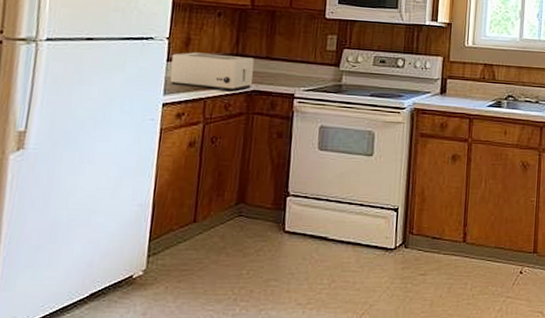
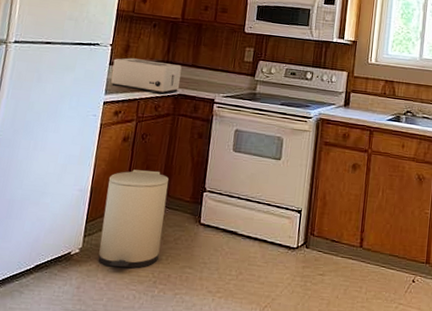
pedal bin: none [166,177,246,288] -> present [98,169,169,269]

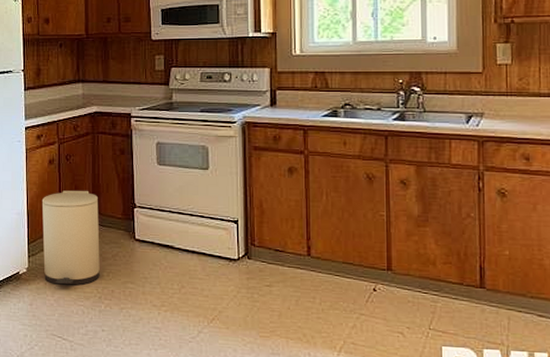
toaster: present [111,58,182,94] -> none [28,81,95,114]

